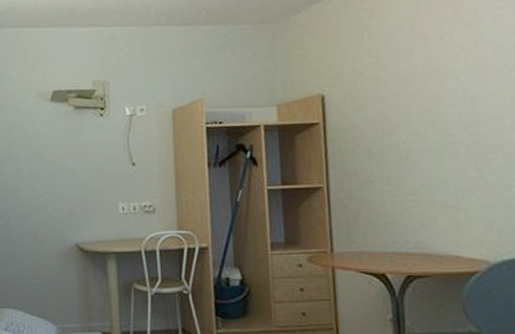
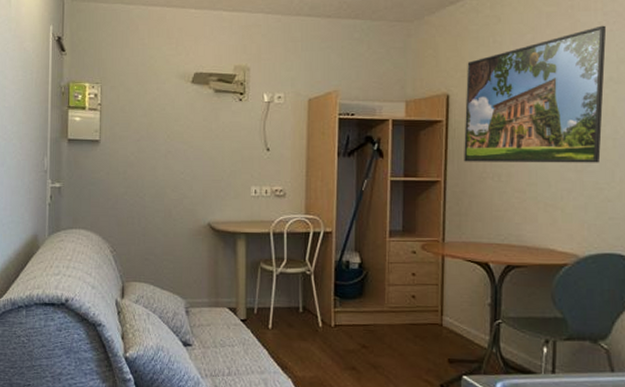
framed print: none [341,10,504,166] -> present [464,25,607,163]

